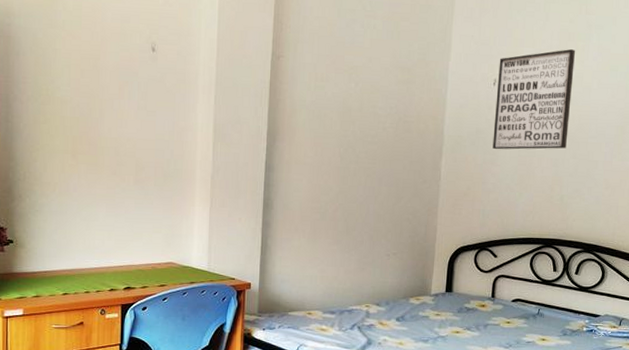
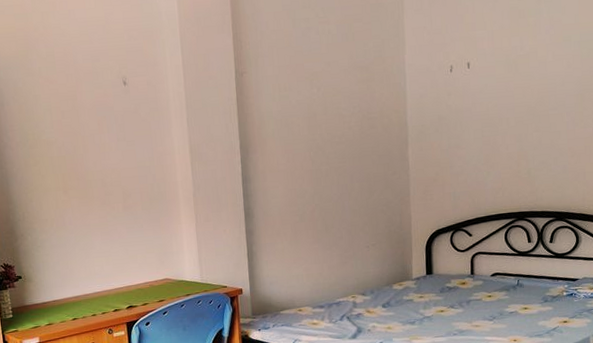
wall art: present [492,49,575,150] -> none [453,26,529,134]

